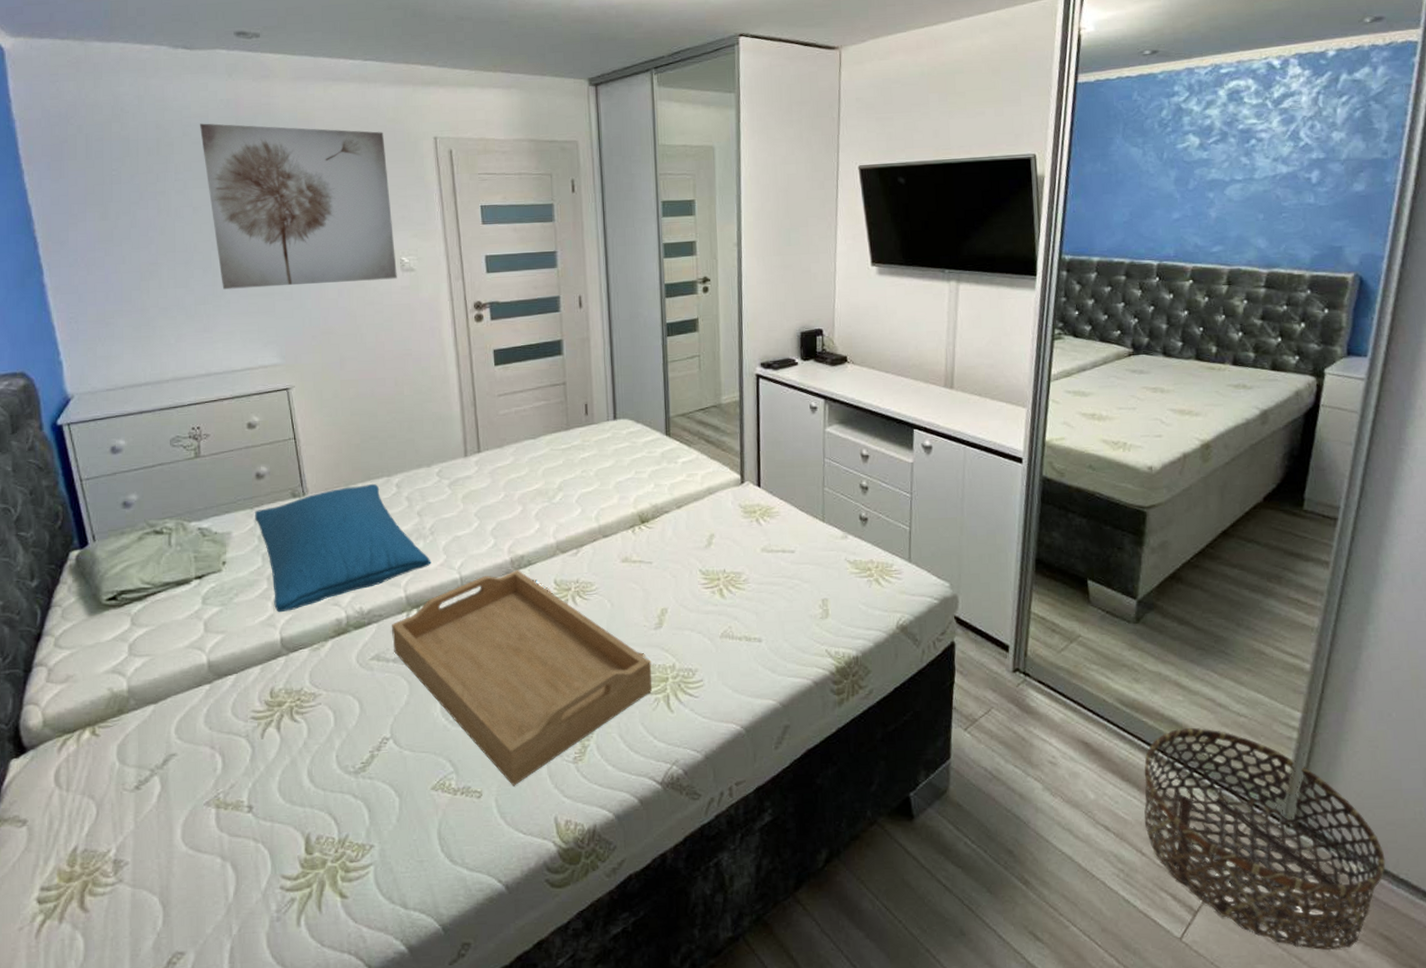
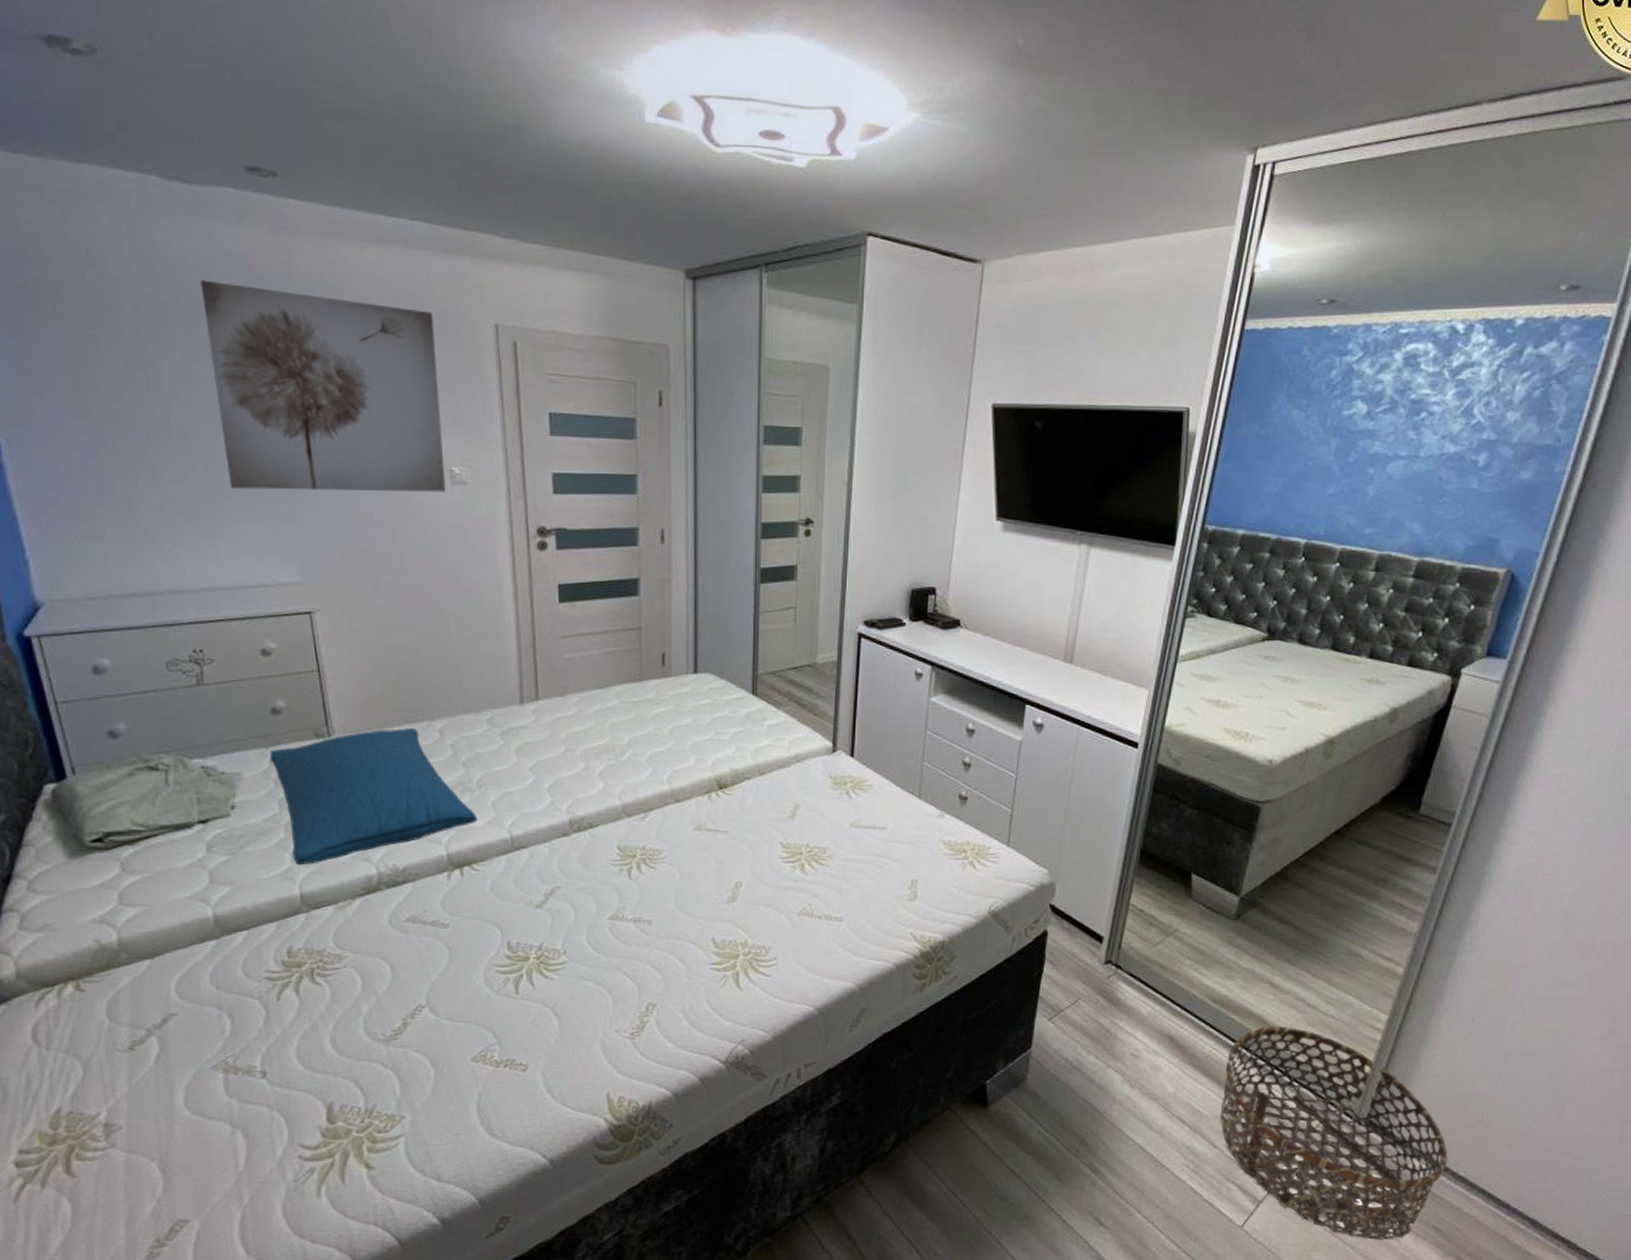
serving tray: present [391,570,653,786] -> none [429,832,721,1061]

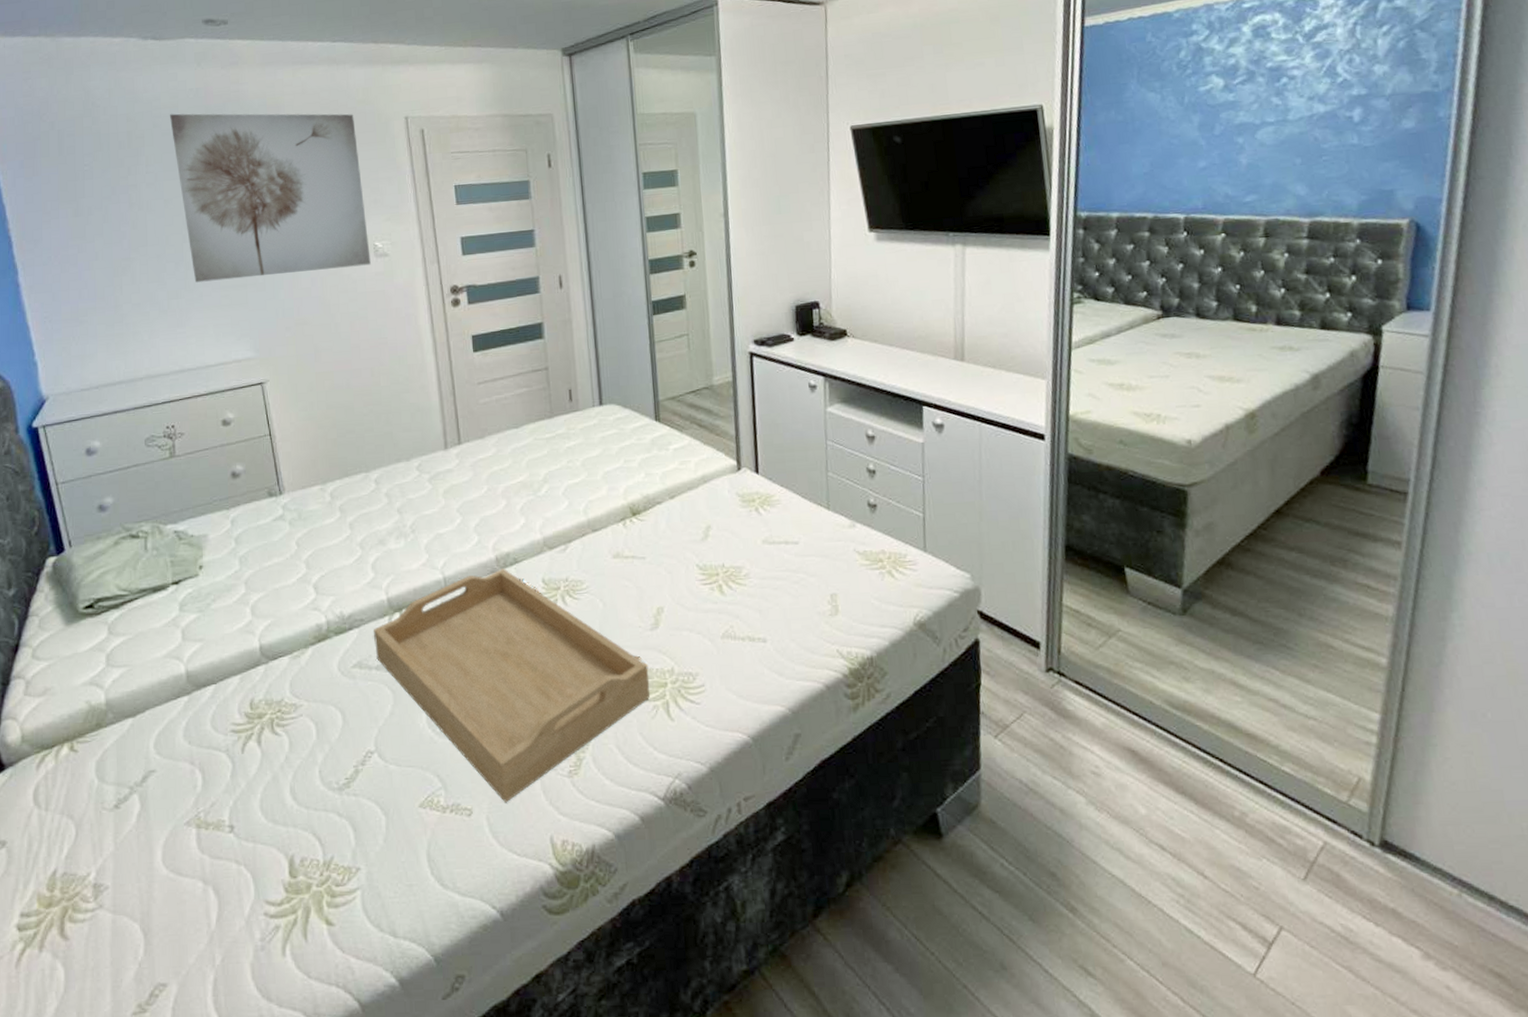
pillow: present [270,727,478,866] -> none [231,480,413,619]
serving tray: none [429,832,721,1061] -> present [373,568,651,803]
basket: present [1220,1027,1448,1240] -> none [1201,732,1491,990]

